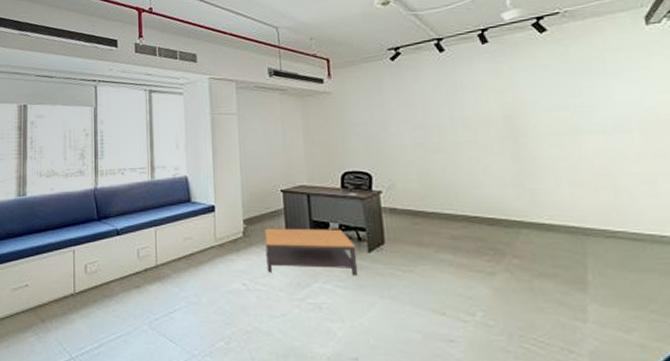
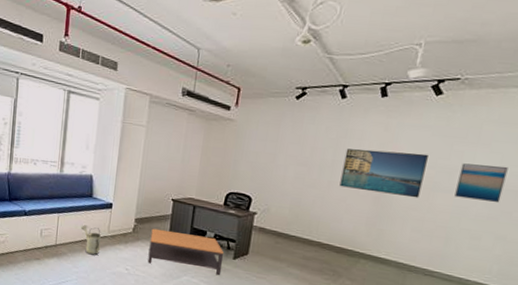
watering can: none [183,236,208,272] -> present [81,225,101,256]
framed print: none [462,95,564,147] -> present [339,149,429,199]
wall art: none [597,94,660,138] -> present [454,163,509,203]

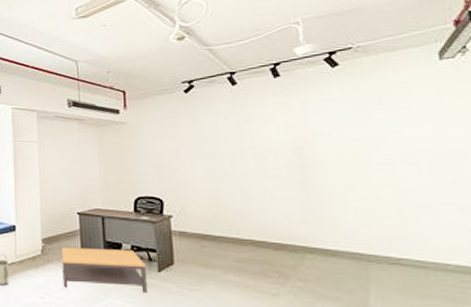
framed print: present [339,149,429,199] -> none [252,127,351,177]
wall art: present [454,163,509,203] -> none [387,128,448,170]

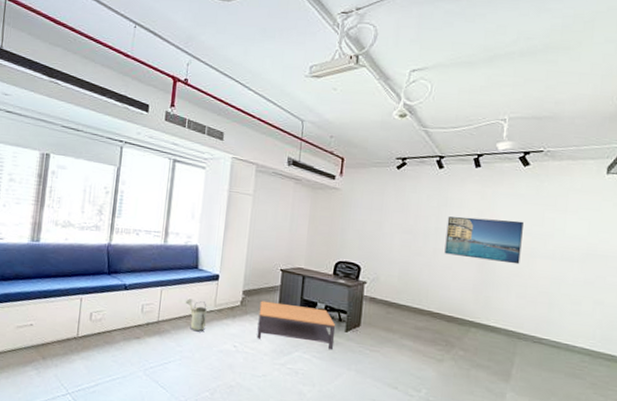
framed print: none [252,127,351,177] -> present [444,216,524,265]

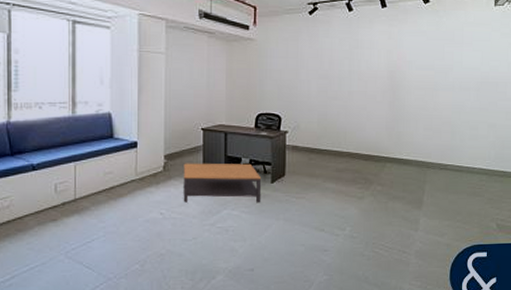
watering can: present [186,299,207,332] -> none [104,171,128,204]
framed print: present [444,216,524,265] -> none [358,57,427,98]

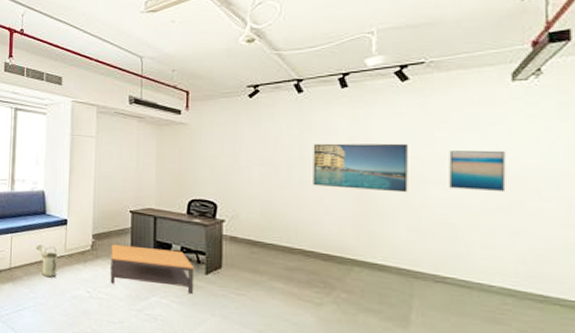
watering can: none [104,171,128,204] -> present [36,244,57,278]
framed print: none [358,57,427,98] -> present [313,143,408,193]
wall art: none [452,61,488,95] -> present [449,150,506,193]

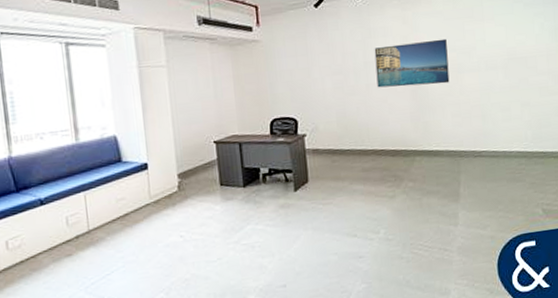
watering can: present [36,244,57,278] -> none [116,196,144,232]
coffee table: present [110,244,195,295] -> none [199,173,286,222]
wall art: present [449,150,506,193] -> none [476,36,516,75]

